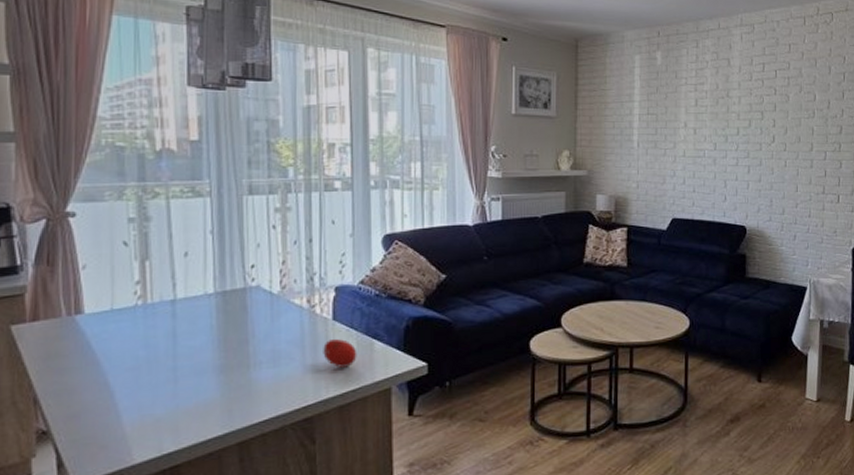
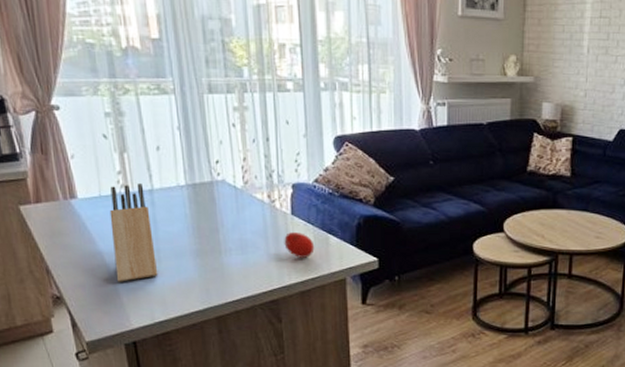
knife block: none [120,294,173,409] -> present [109,183,158,282]

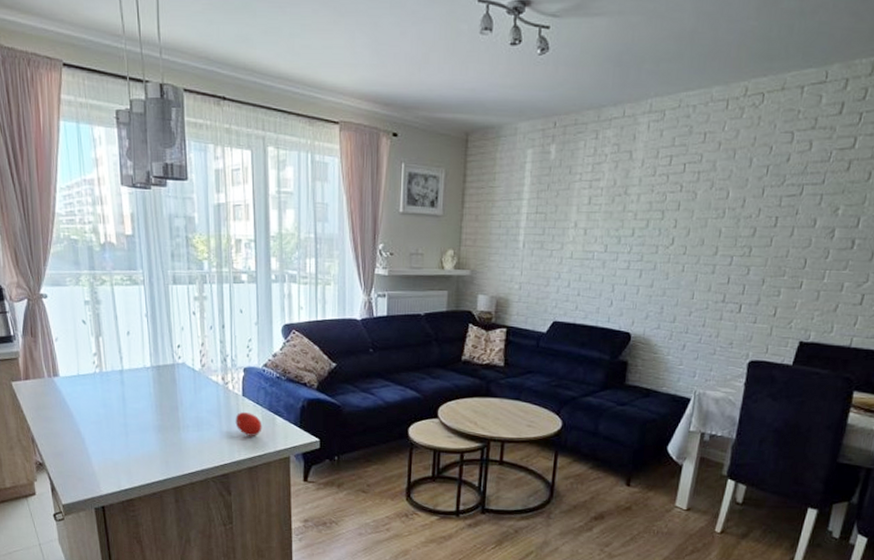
knife block: present [109,183,158,282] -> none [86,364,125,453]

